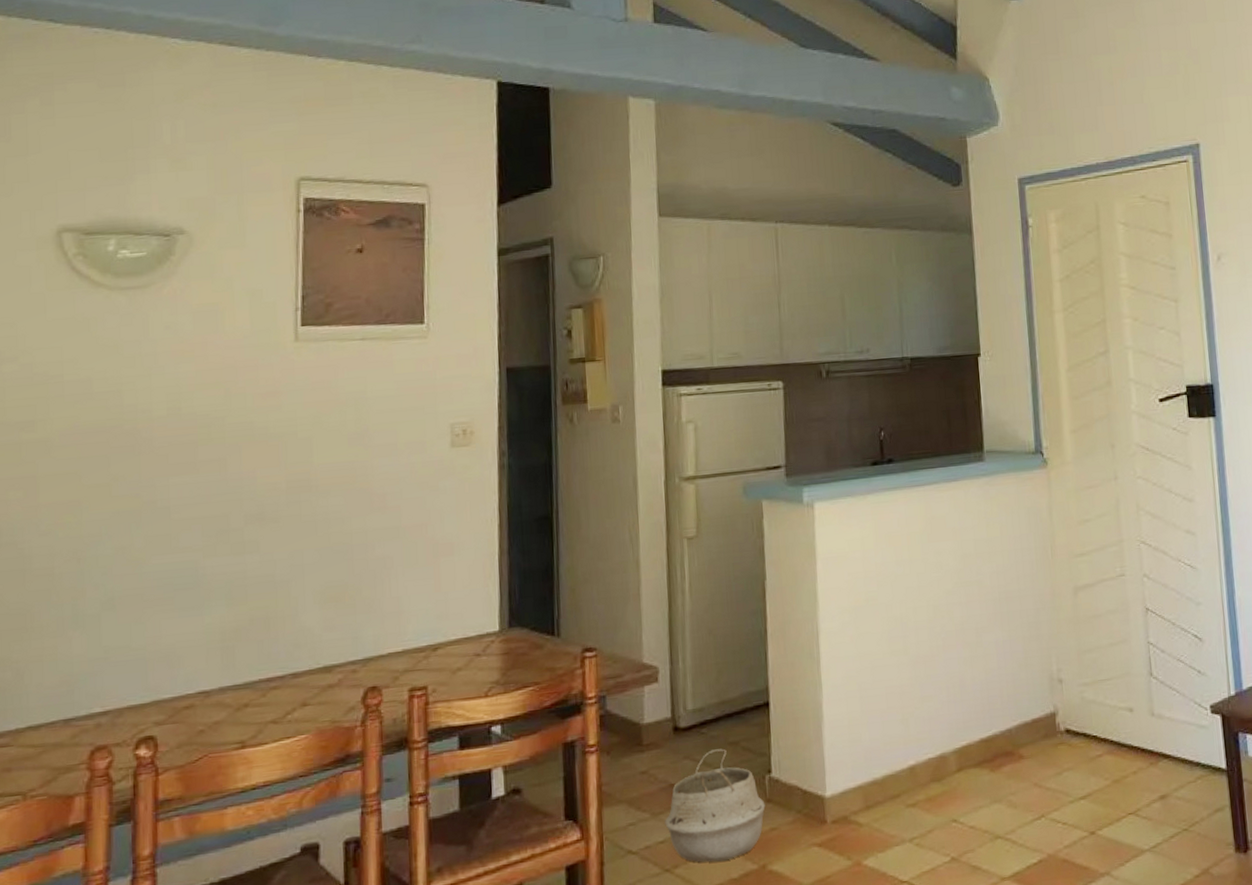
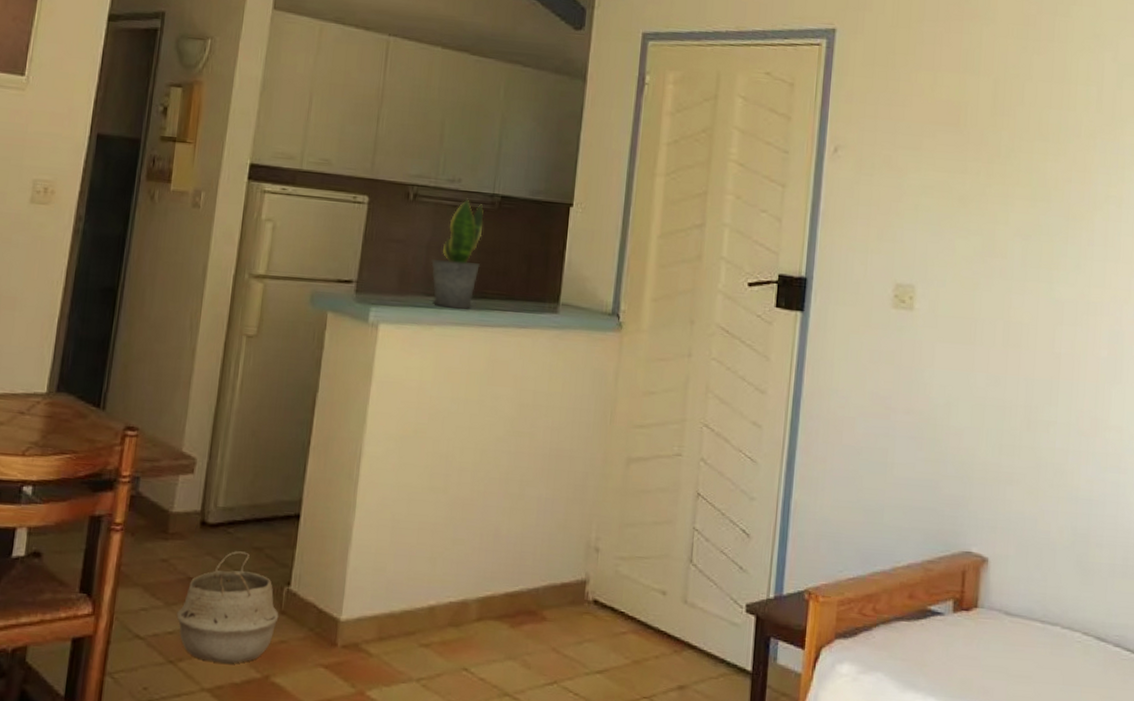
potted plant: none [854,366,902,476] -> present [431,198,484,310]

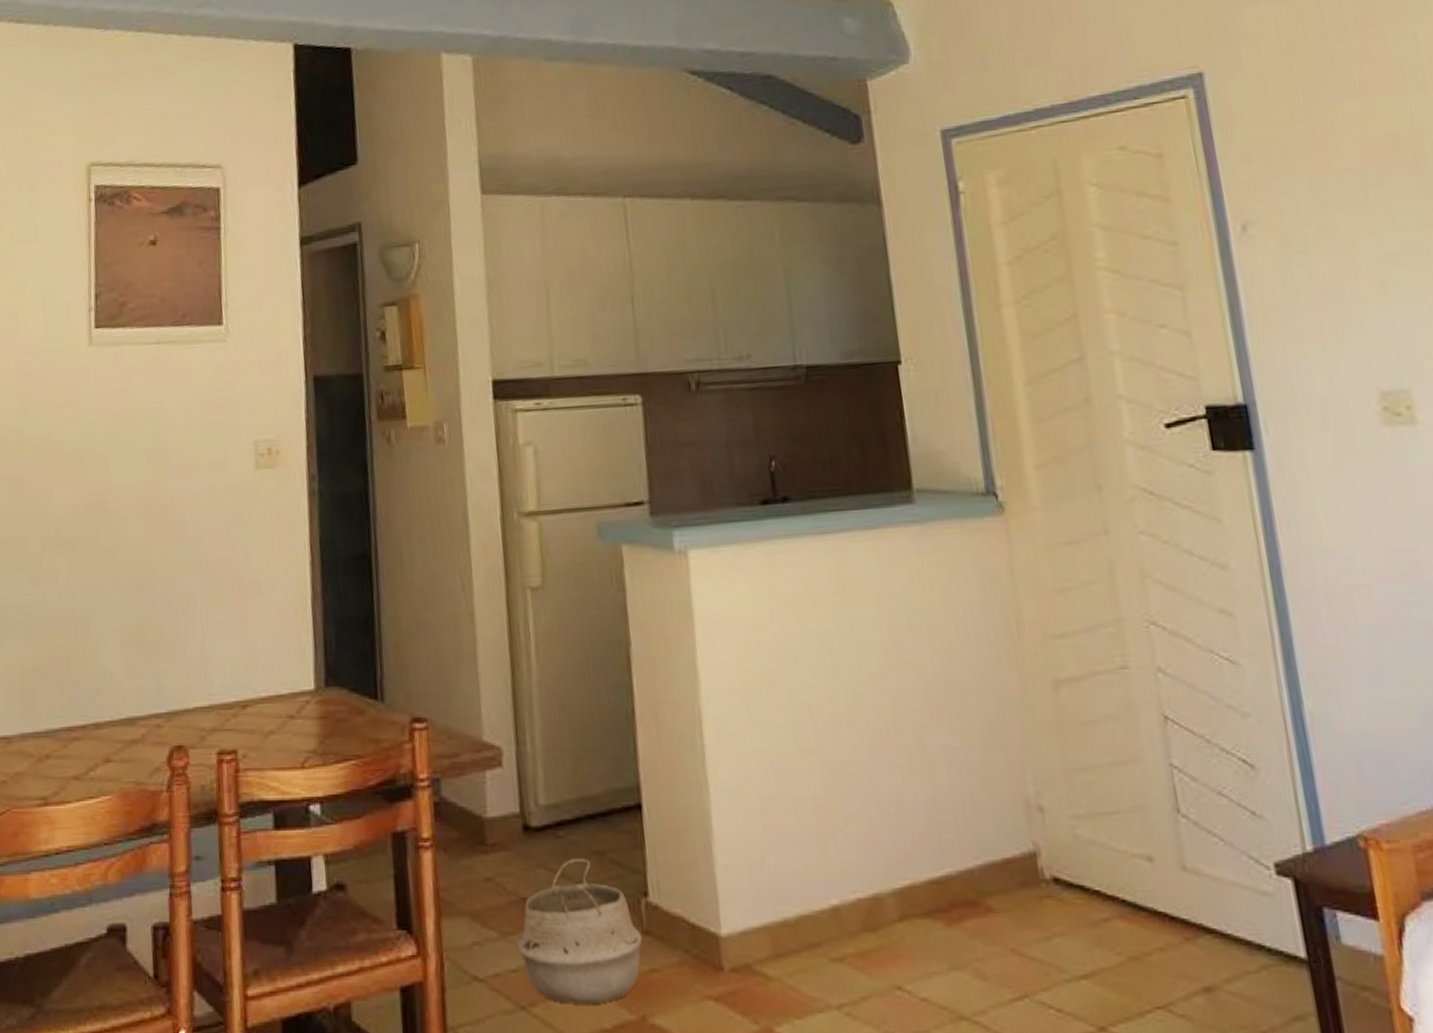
potted plant: present [431,198,484,310] -> none [736,376,800,518]

